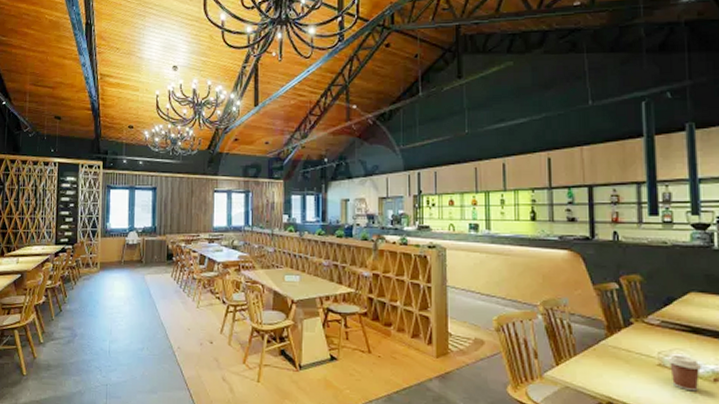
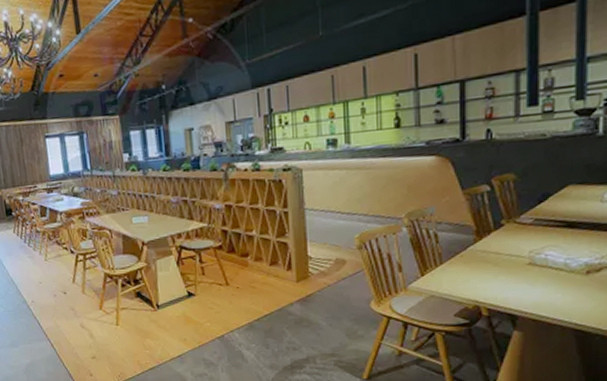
coffee cup: present [668,354,701,392] -> none [539,251,574,286]

